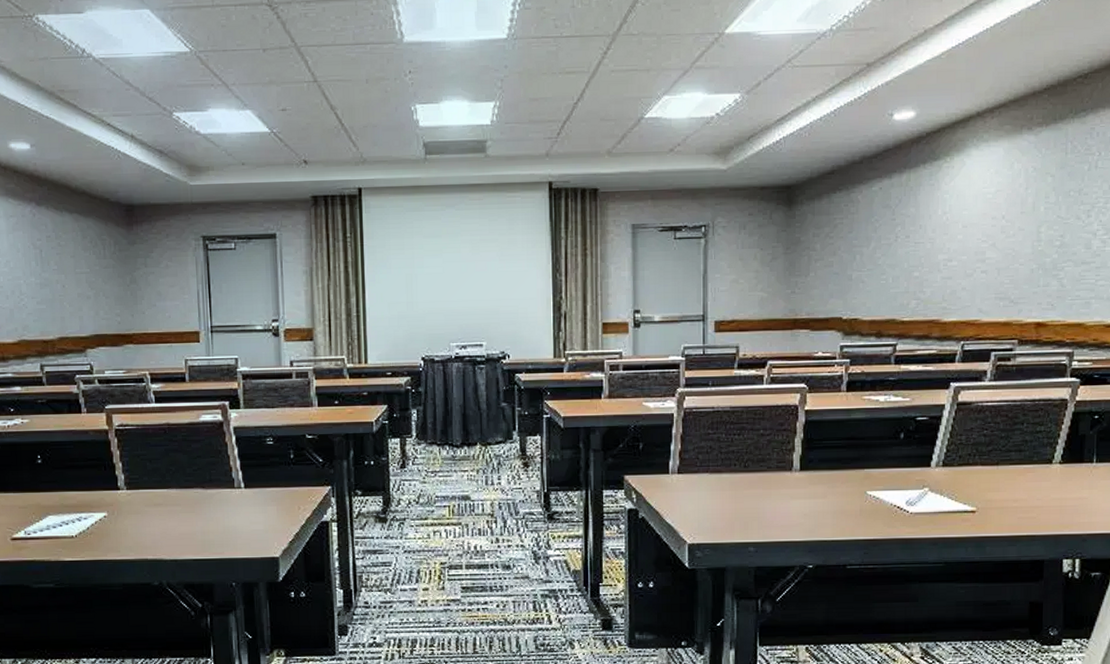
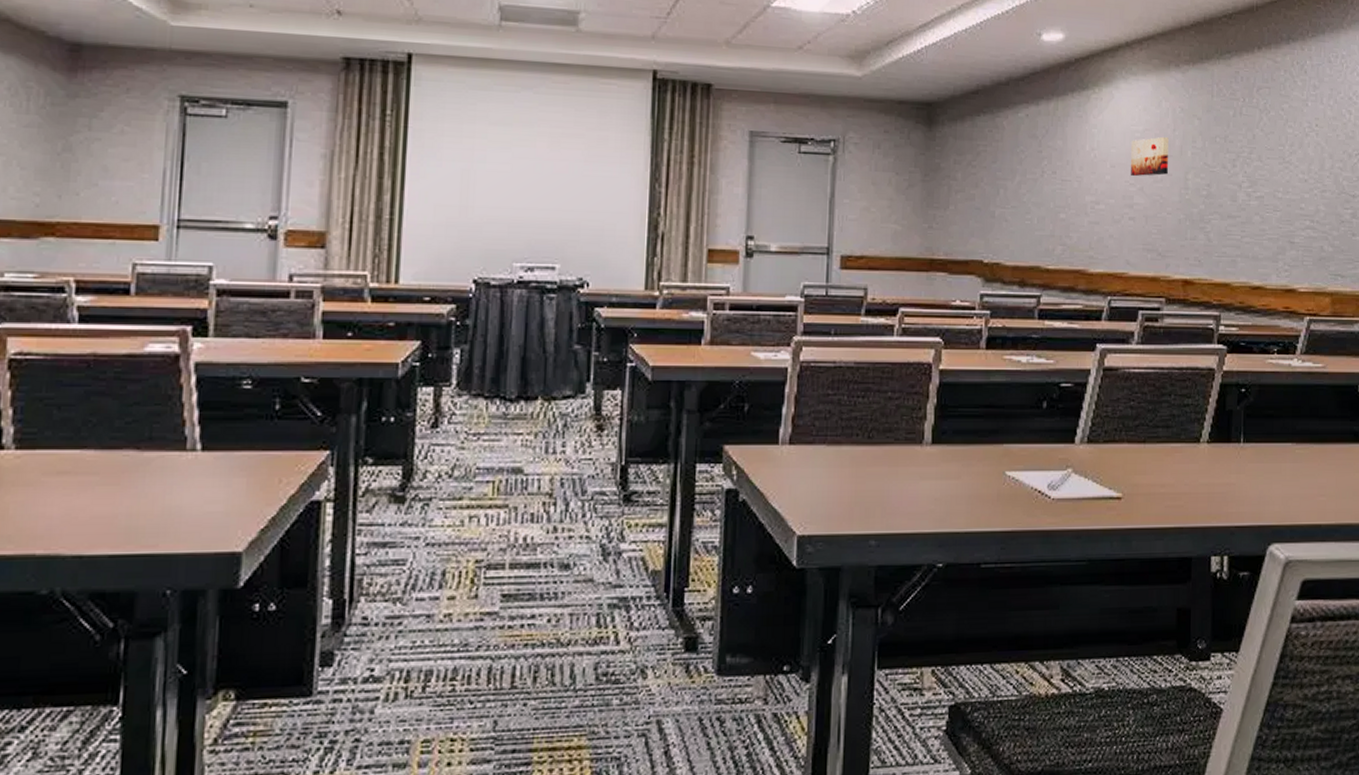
wall art: none [983,195,1021,234] -> present [1131,136,1169,177]

